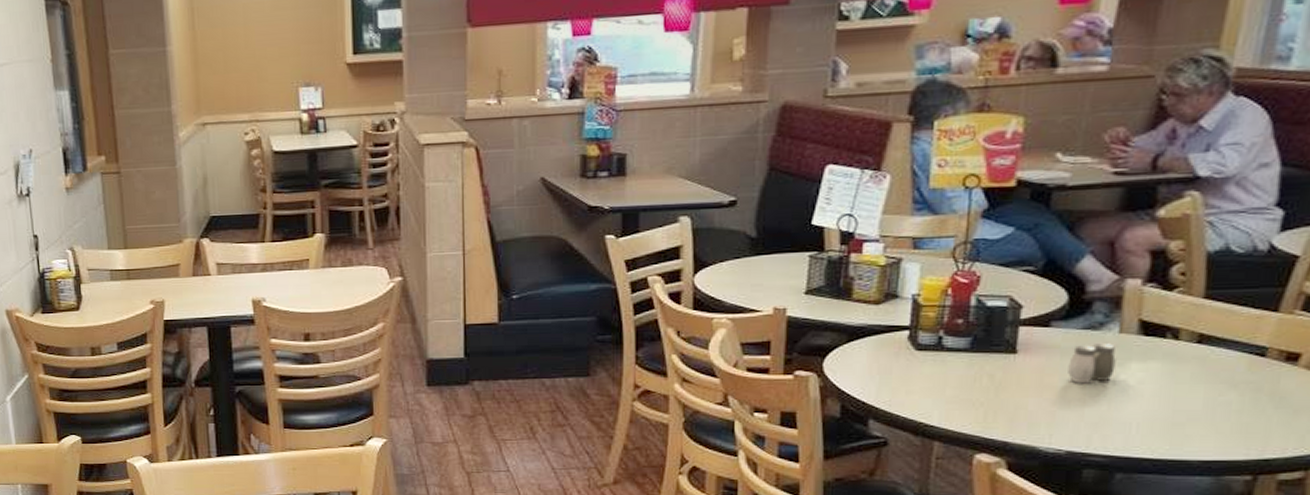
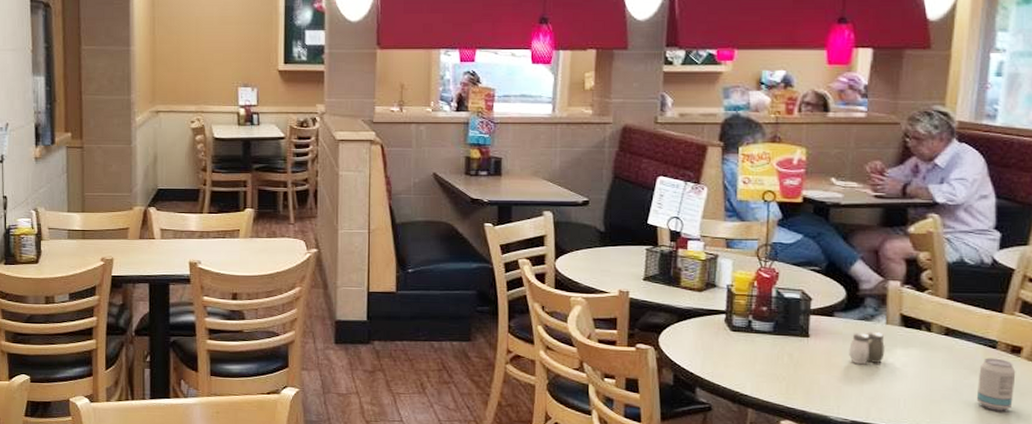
beverage can: none [1233,368,1290,433] -> present [976,358,1016,411]

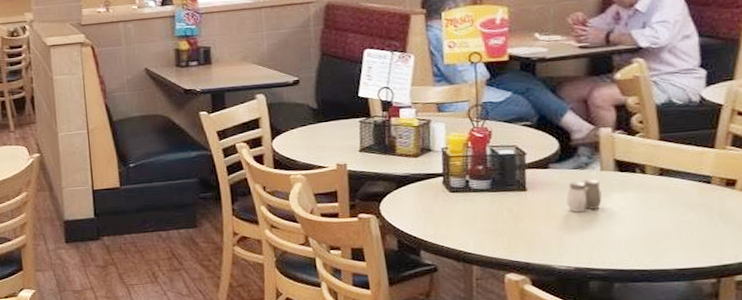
beverage can: present [976,358,1016,411] -> none [695,192,732,244]

